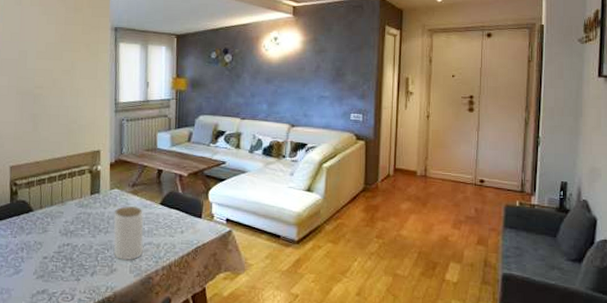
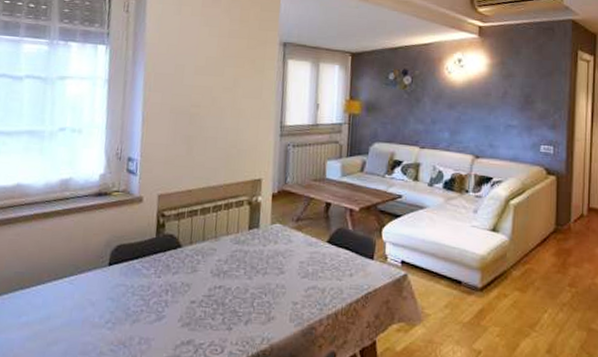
jar: present [113,205,144,261] -> none [272,243,308,307]

